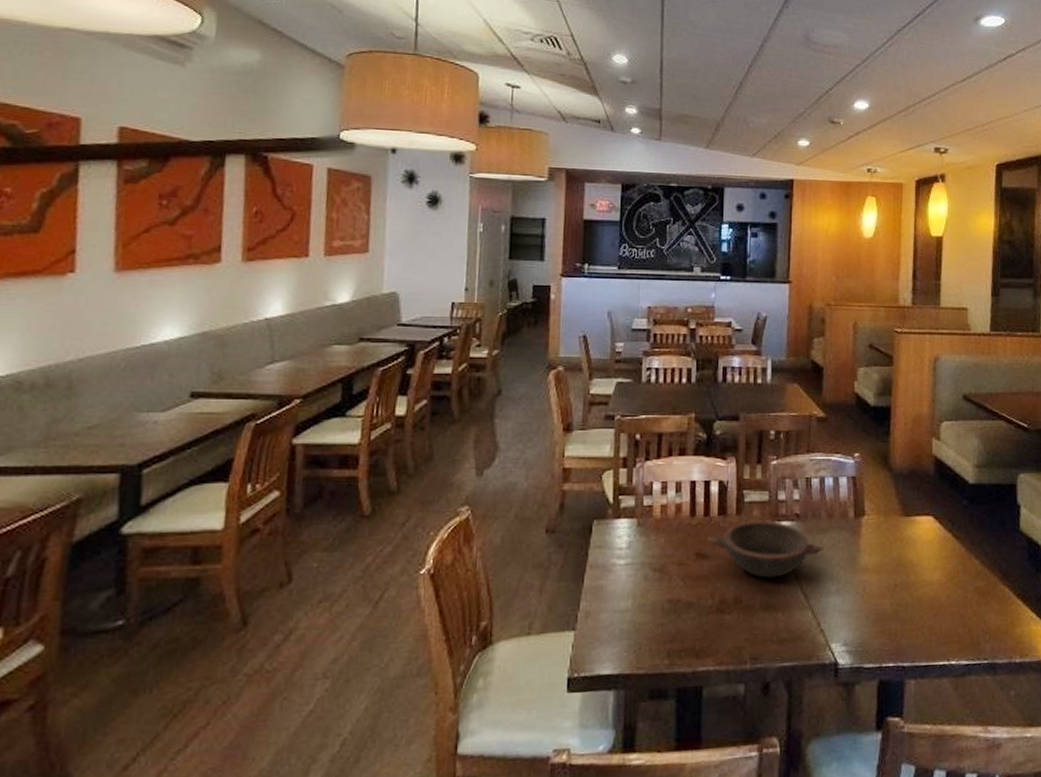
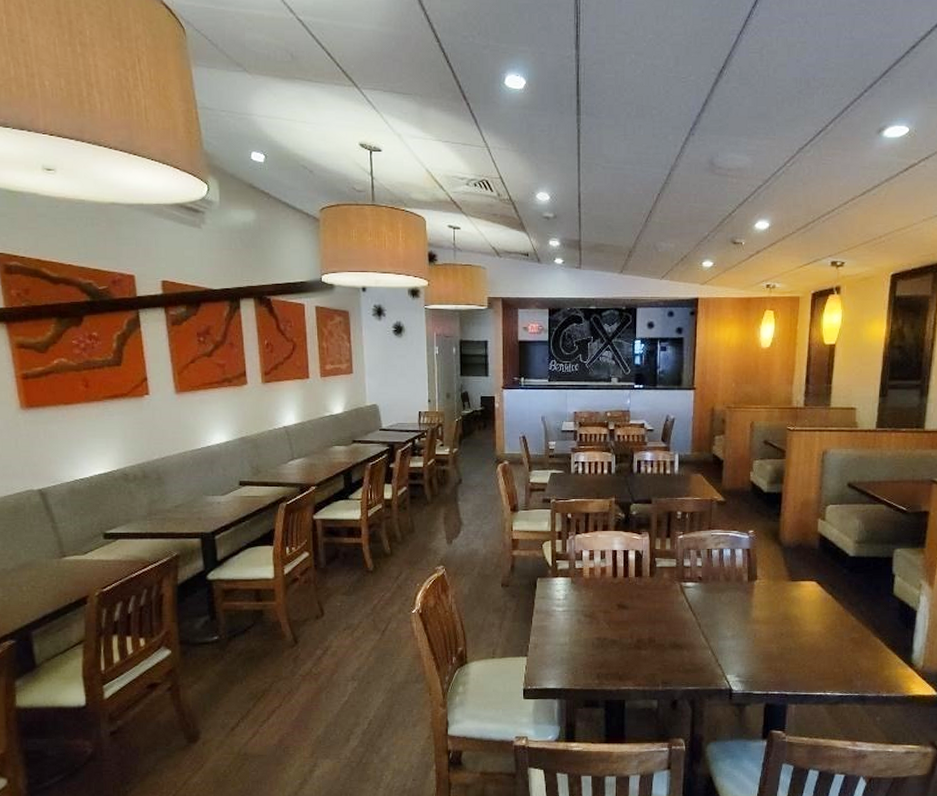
bowl: present [707,520,825,578] -> none [627,581,722,625]

